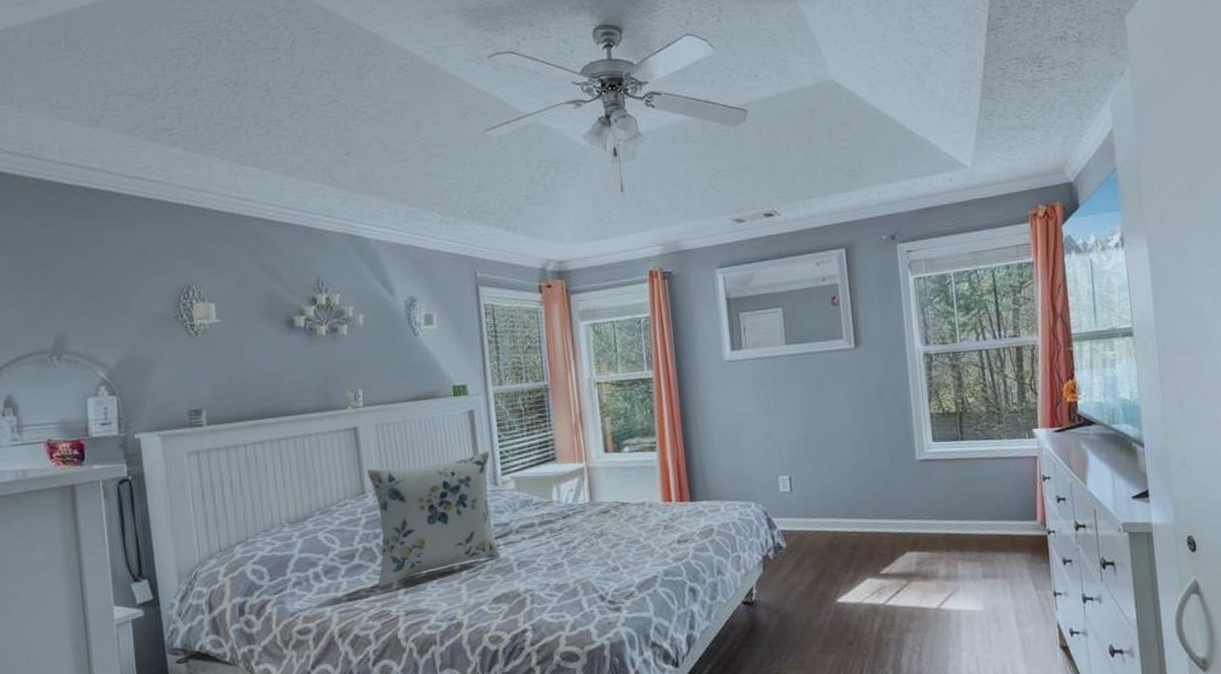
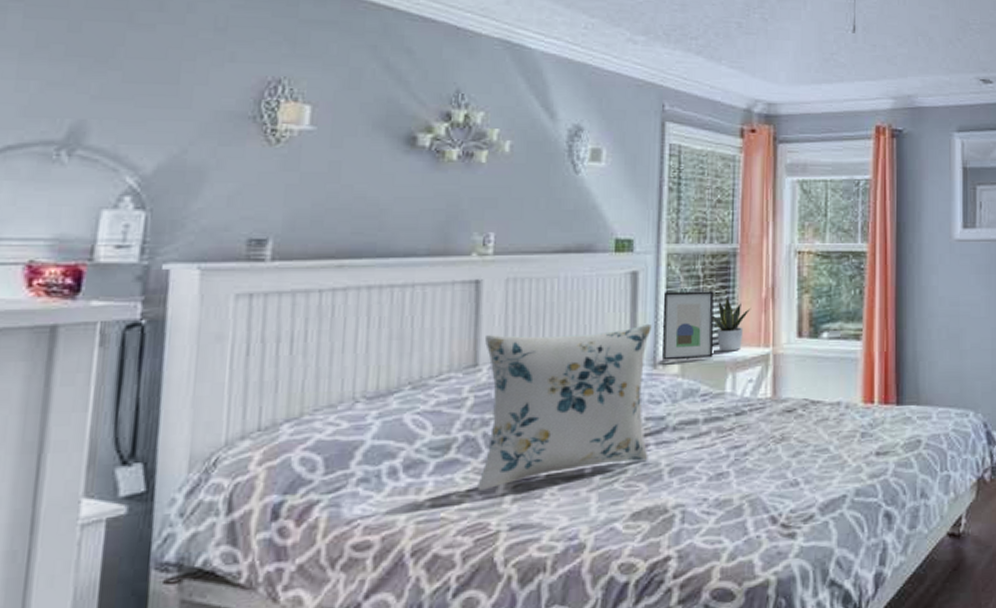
picture frame: none [495,421,540,479] -> present [662,291,715,360]
potted plant: none [535,424,565,469] -> present [712,296,751,352]

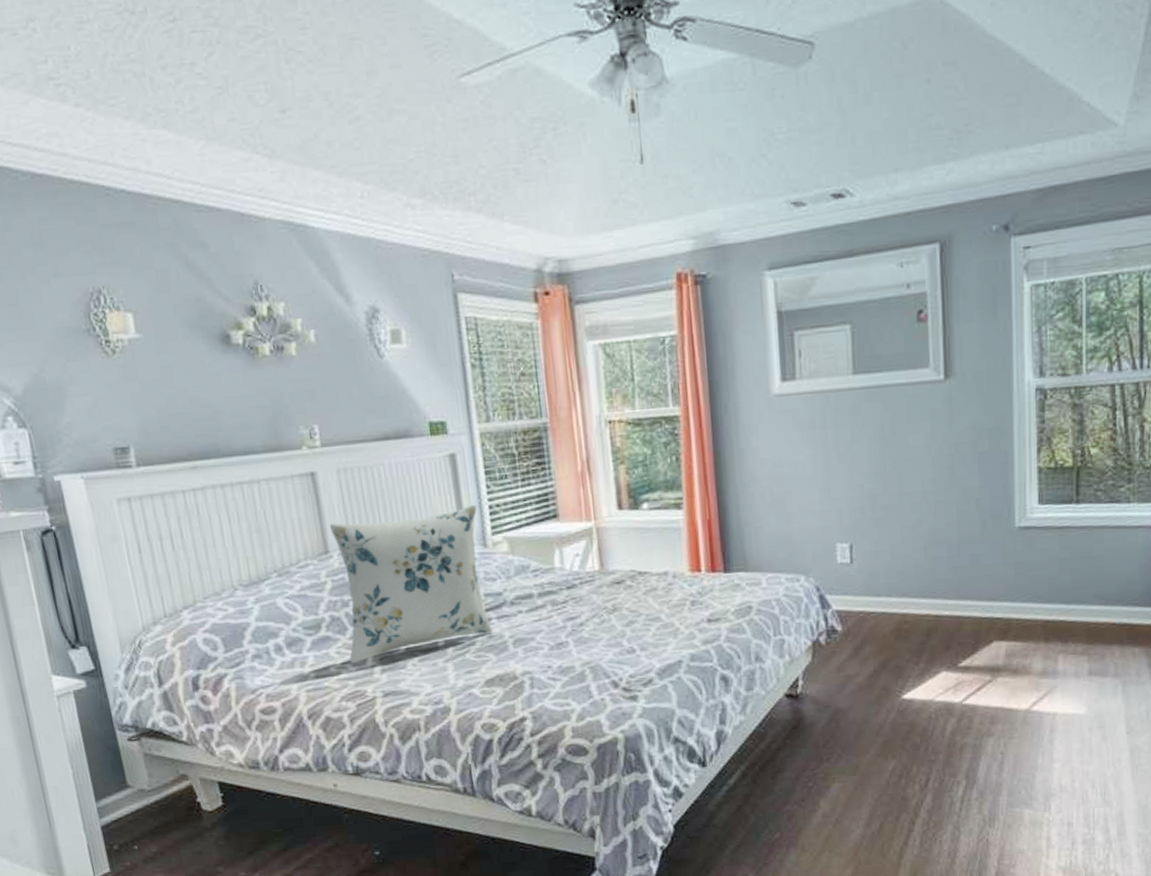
picture frame: present [662,291,715,360] -> none [482,468,539,539]
potted plant: present [712,296,751,352] -> none [532,473,569,528]

